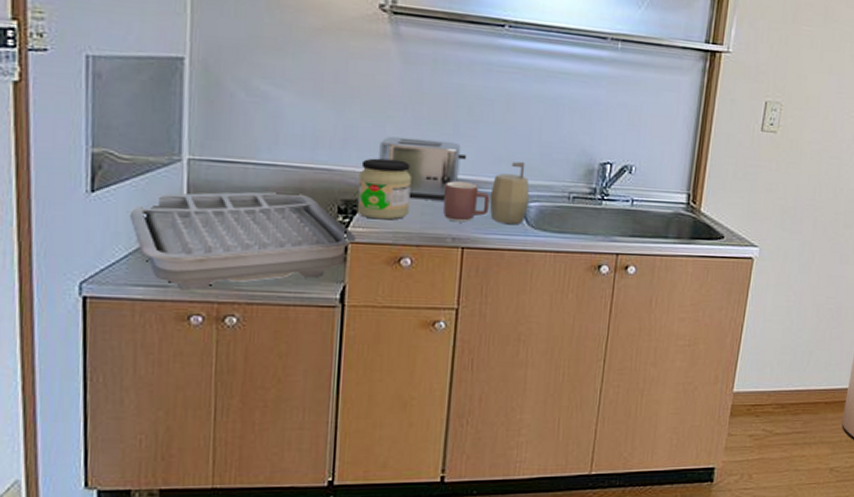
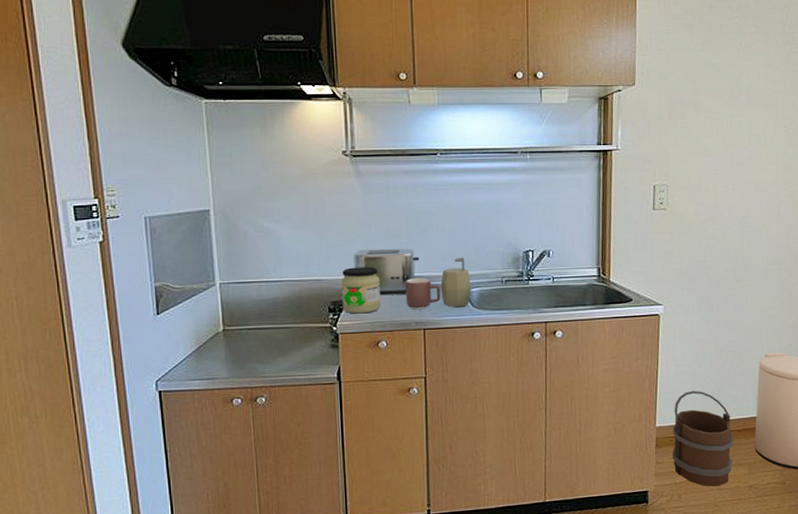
dish rack: present [127,191,357,291] -> none [182,300,344,381]
bucket: none [747,351,821,467] -> present [672,390,734,487]

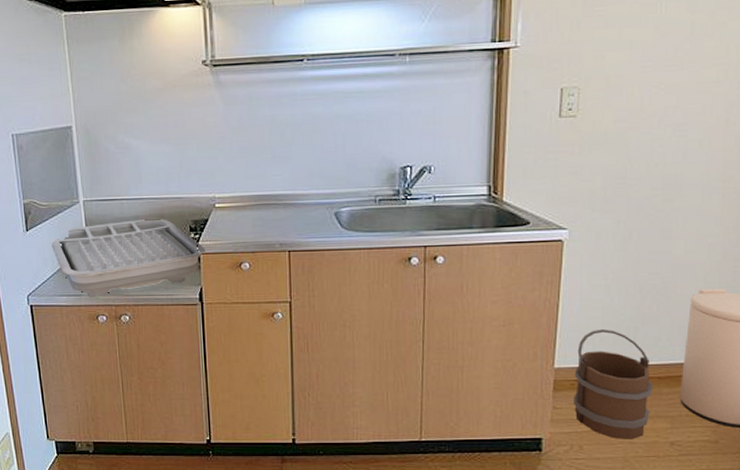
dish rack: none [182,300,344,381] -> present [49,219,206,298]
jar: present [341,266,381,314] -> none [202,184,243,234]
toaster: present [354,248,420,296] -> none [215,164,285,215]
mug: present [405,278,441,310] -> none [268,196,307,230]
soap dispenser: present [440,257,471,308] -> none [307,173,340,229]

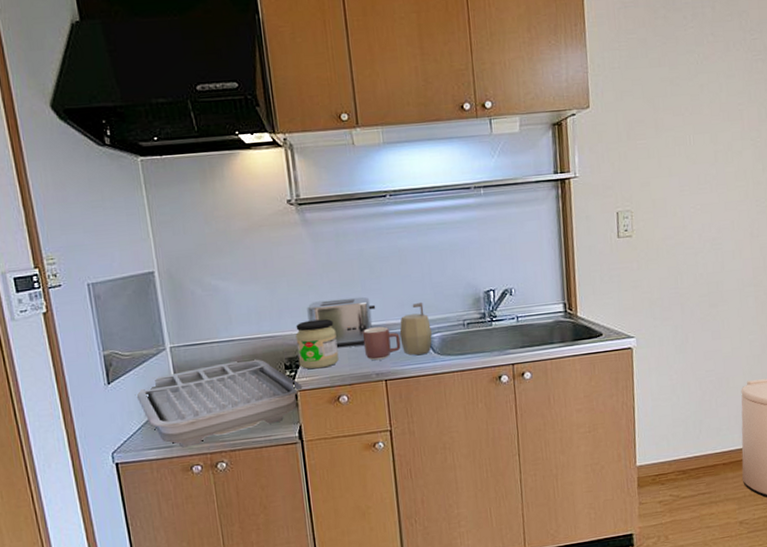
jar: none [202,184,243,234] -> present [295,318,339,370]
toaster: none [215,164,285,215] -> present [307,296,376,348]
mug: none [268,196,307,230] -> present [362,326,401,361]
soap dispenser: none [307,173,340,229] -> present [399,301,432,356]
bucket: present [573,328,653,439] -> none [654,425,720,525]

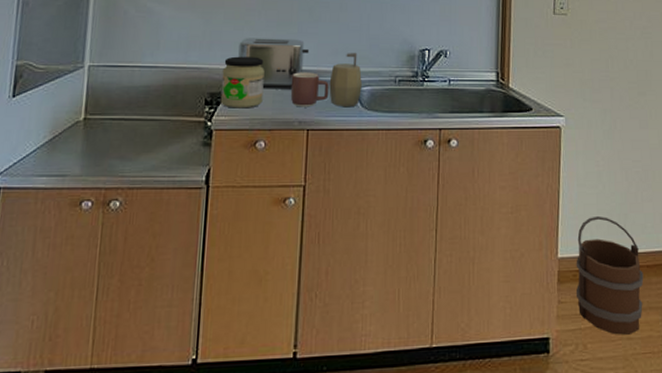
dish rack: present [135,359,303,448] -> none [38,89,220,179]
bucket: none [654,425,720,525] -> present [575,215,644,335]

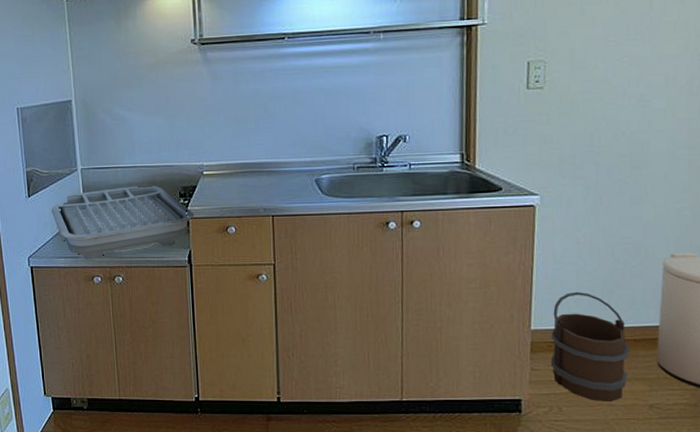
dish rack: none [38,89,220,179] -> present [49,185,195,260]
jar: present [220,56,265,108] -> none [191,153,230,199]
toaster: present [238,38,310,90] -> none [203,134,268,182]
mug: present [290,72,329,107] -> none [253,164,290,196]
soap dispenser: present [329,52,362,108] -> none [289,142,321,195]

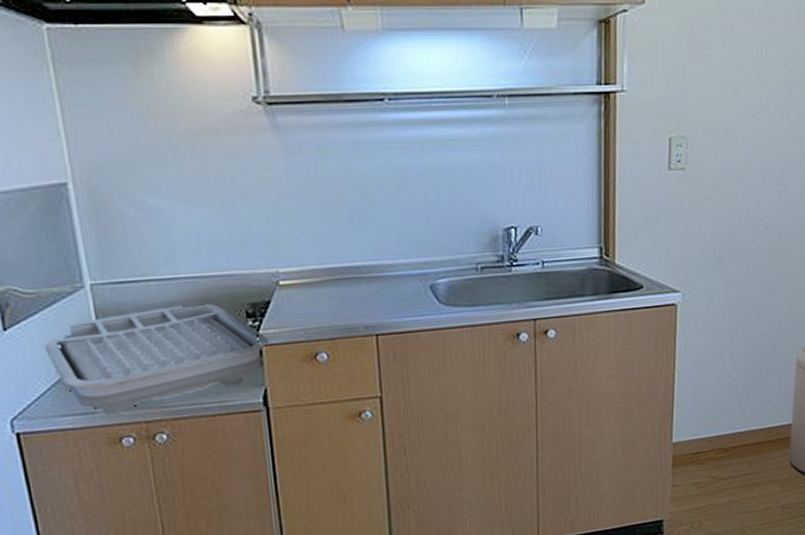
bucket: present [550,291,630,402] -> none [691,395,765,510]

